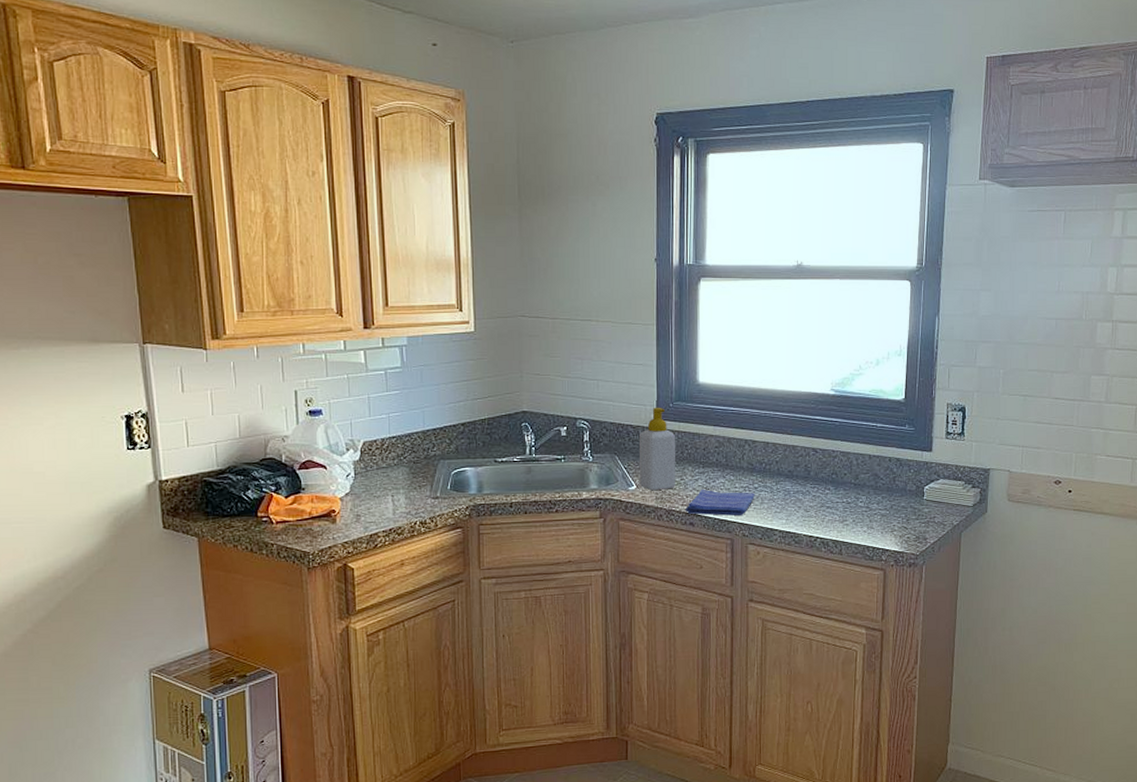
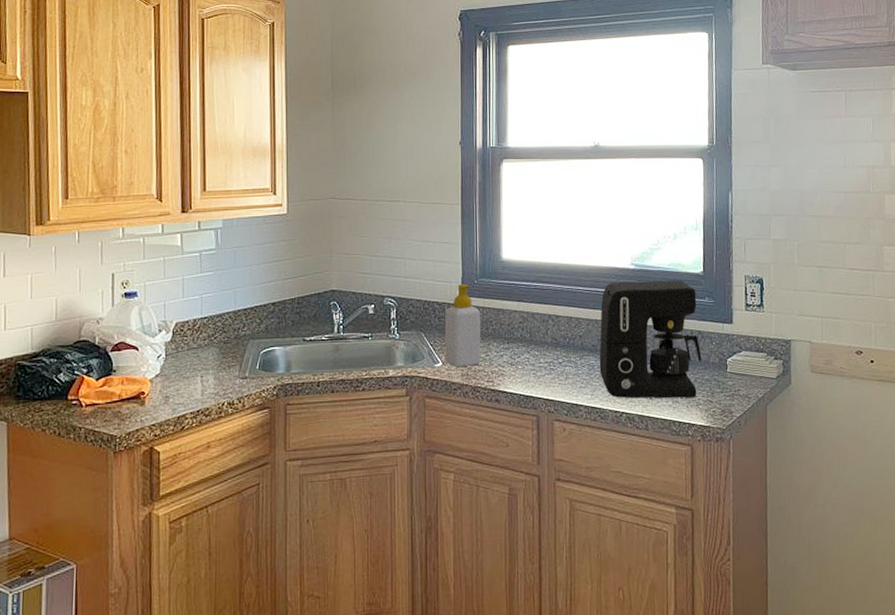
dish towel: present [685,489,755,516] -> none [490,365,560,392]
coffee maker: none [795,407,899,524] -> present [599,280,702,399]

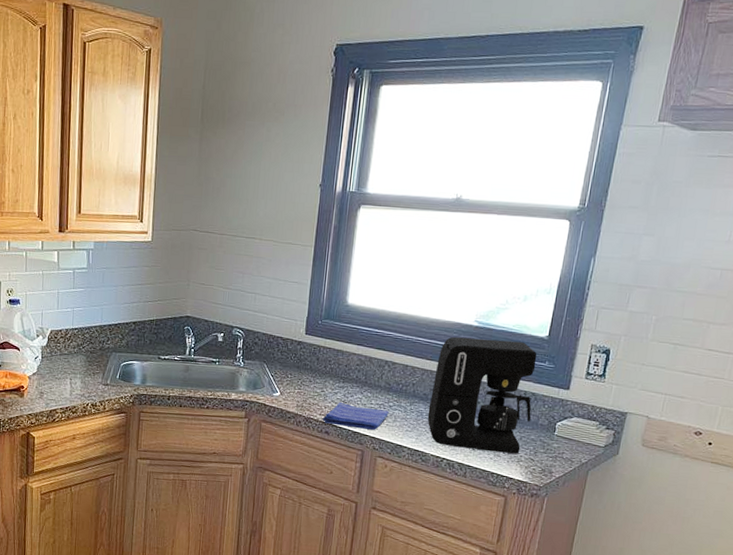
soap bottle: present [444,283,481,368] -> none [283,322,322,399]
dish towel: none [490,365,560,392] -> present [322,402,389,430]

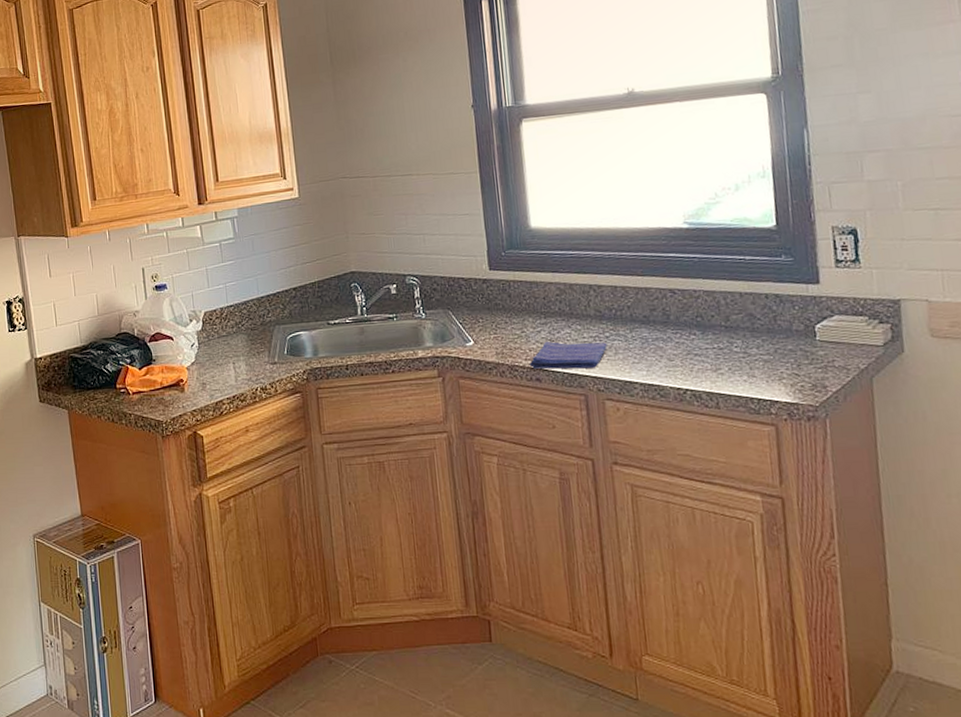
coffee maker: present [427,336,537,454] -> none [650,237,783,374]

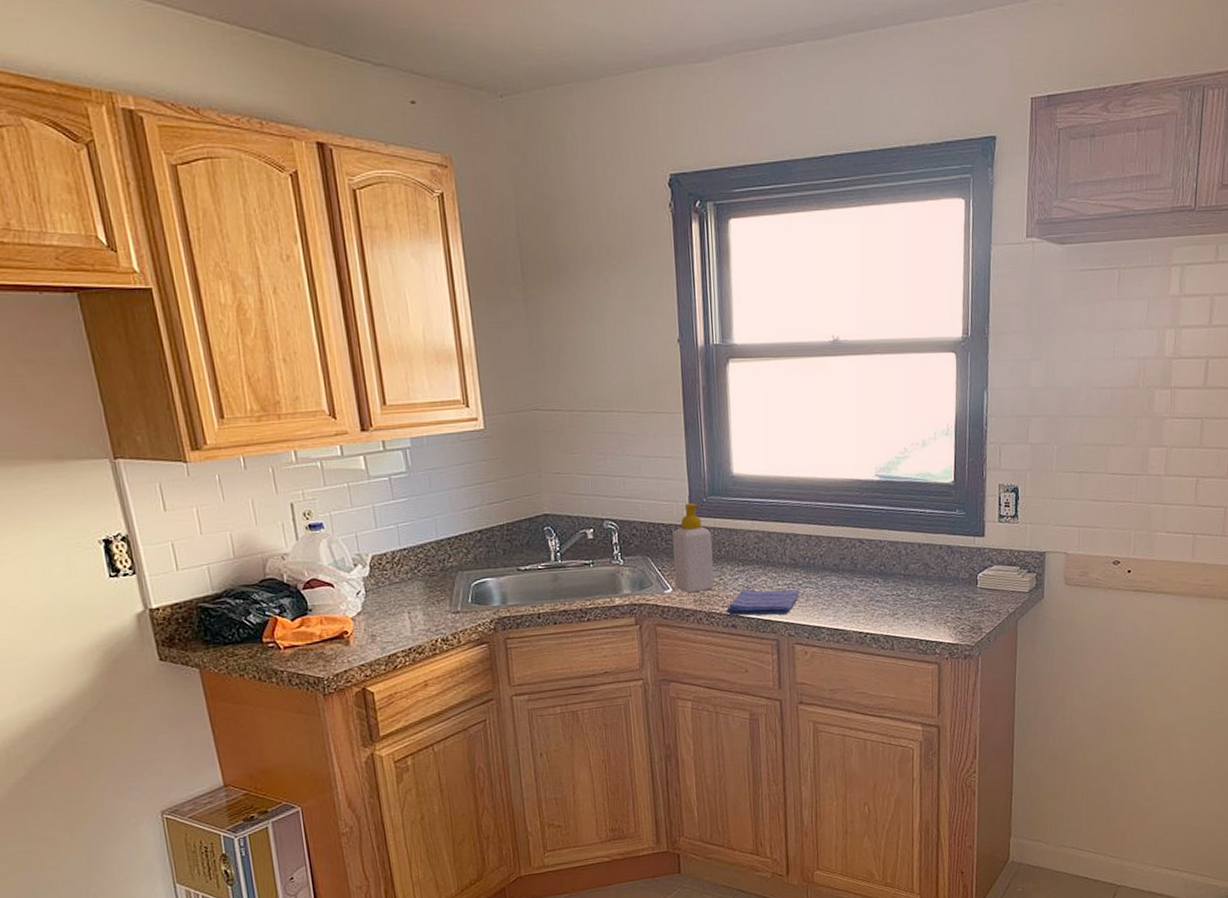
soap bottle: none [472,256,516,346] -> present [672,502,714,593]

